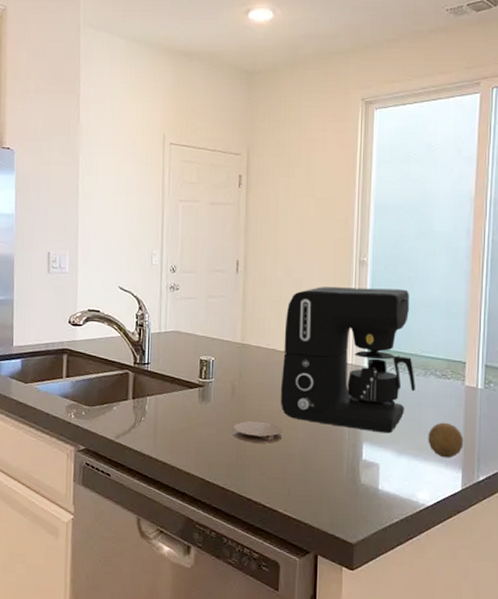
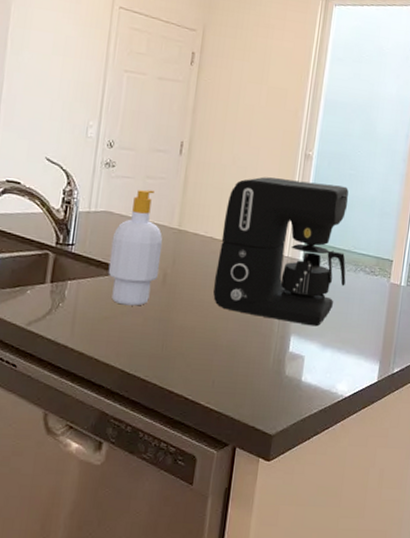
soap bottle: none [181,308,227,418] -> present [108,189,162,306]
coaster: present [233,421,283,443] -> none [160,310,213,334]
fruit: present [428,422,464,458] -> none [352,316,384,351]

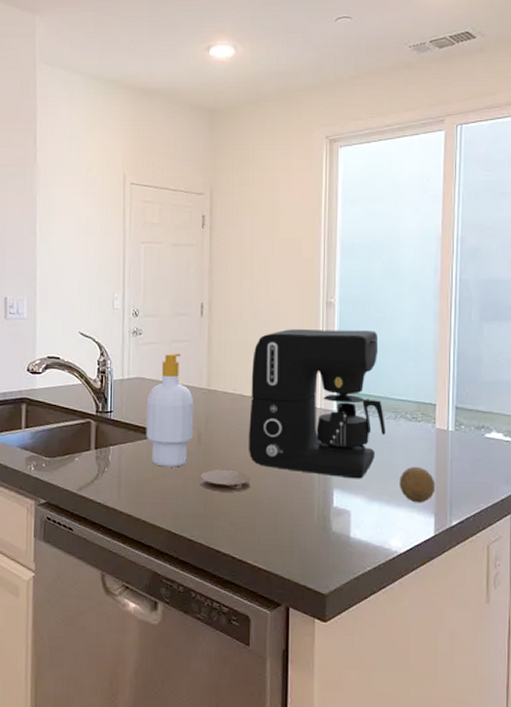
coaster: none [160,310,213,334] -> present [200,470,251,492]
fruit: none [352,316,384,351] -> present [399,466,436,503]

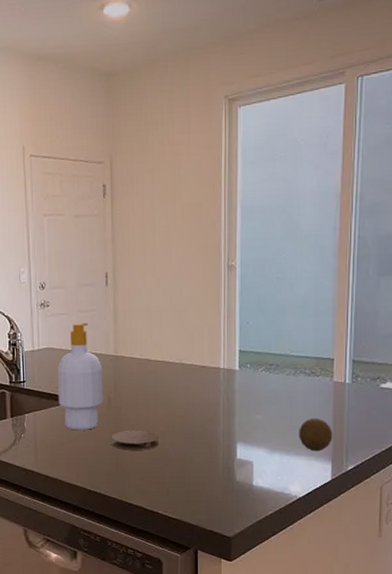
coffee maker: present [248,329,386,479] -> none [155,291,286,432]

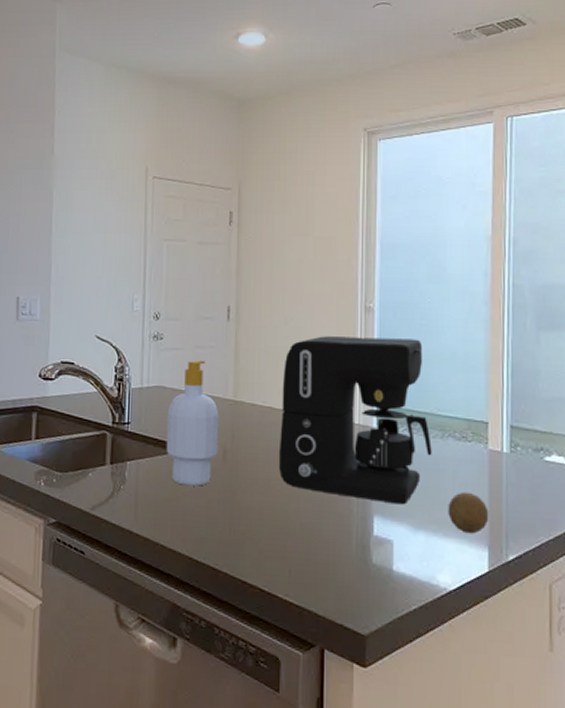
coaster: present [111,430,160,450] -> none [225,490,282,516]
coffee maker: none [155,291,286,432] -> present [278,336,432,505]

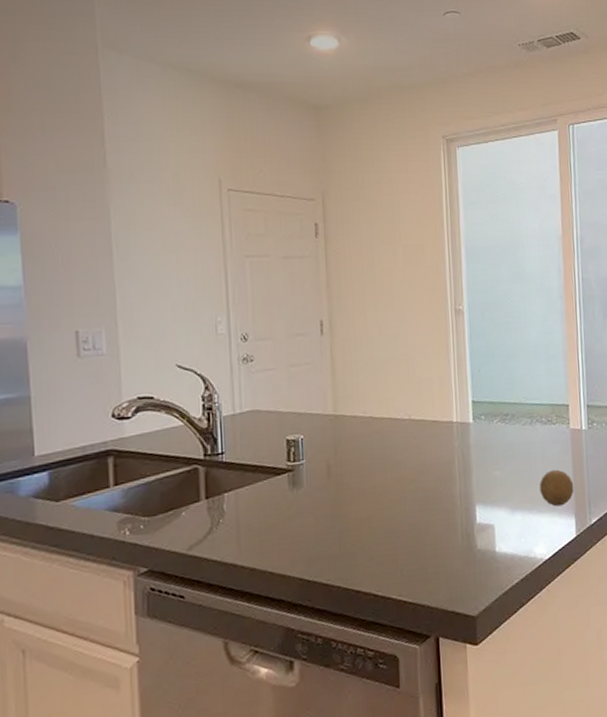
soap bottle: present [166,360,218,486] -> none [264,378,321,508]
coffee maker: present [278,336,432,505] -> none [381,336,523,492]

